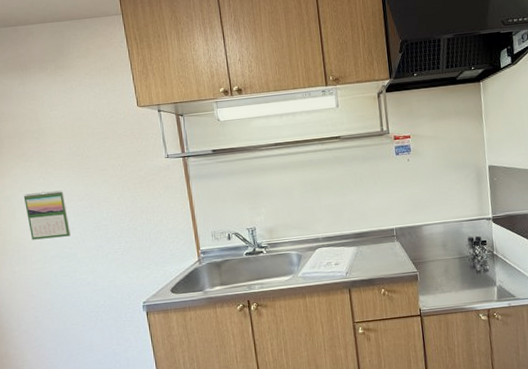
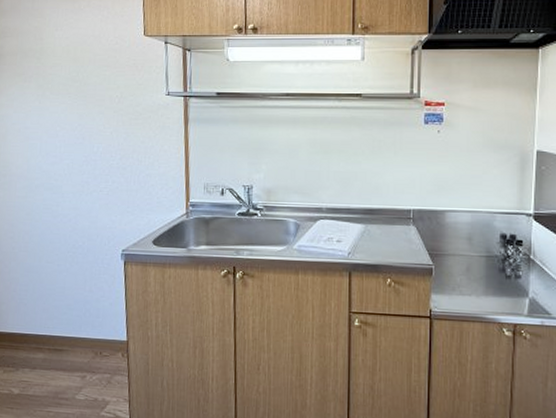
calendar: present [23,190,70,240] -> none [17,115,59,167]

